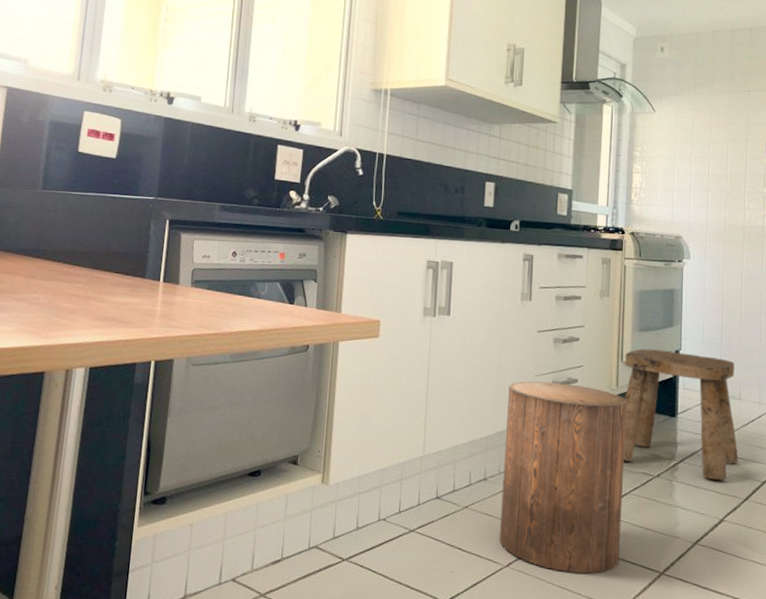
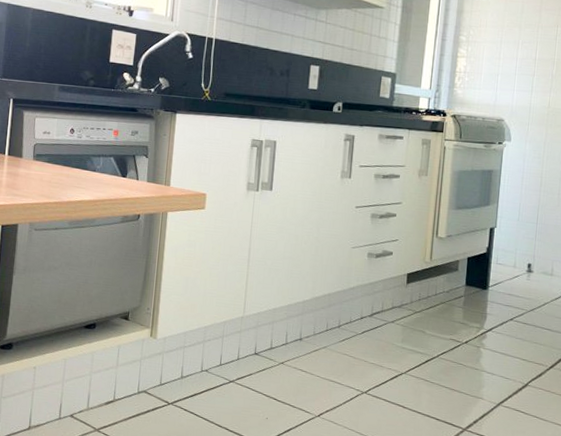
stool: present [499,381,627,574] -> none [312,252,440,427]
stool: present [623,348,739,481] -> none [433,225,549,349]

